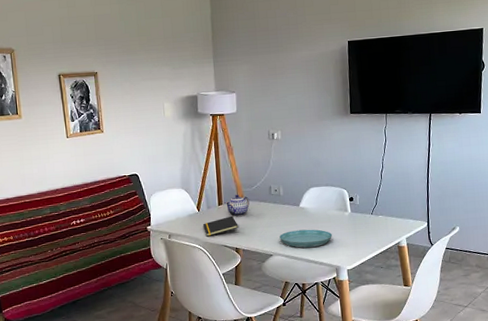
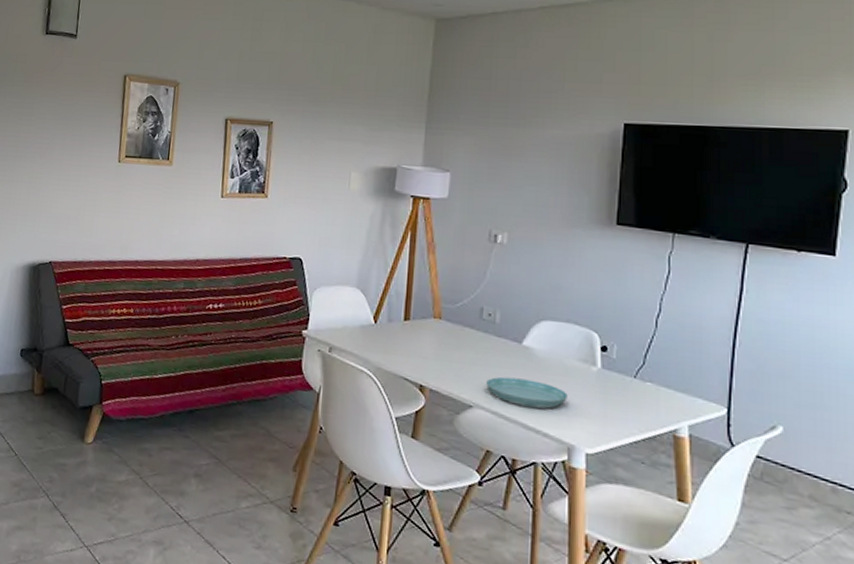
notepad: present [202,215,239,237] -> none [378,338,429,361]
teapot: present [225,194,250,217] -> none [414,309,450,342]

